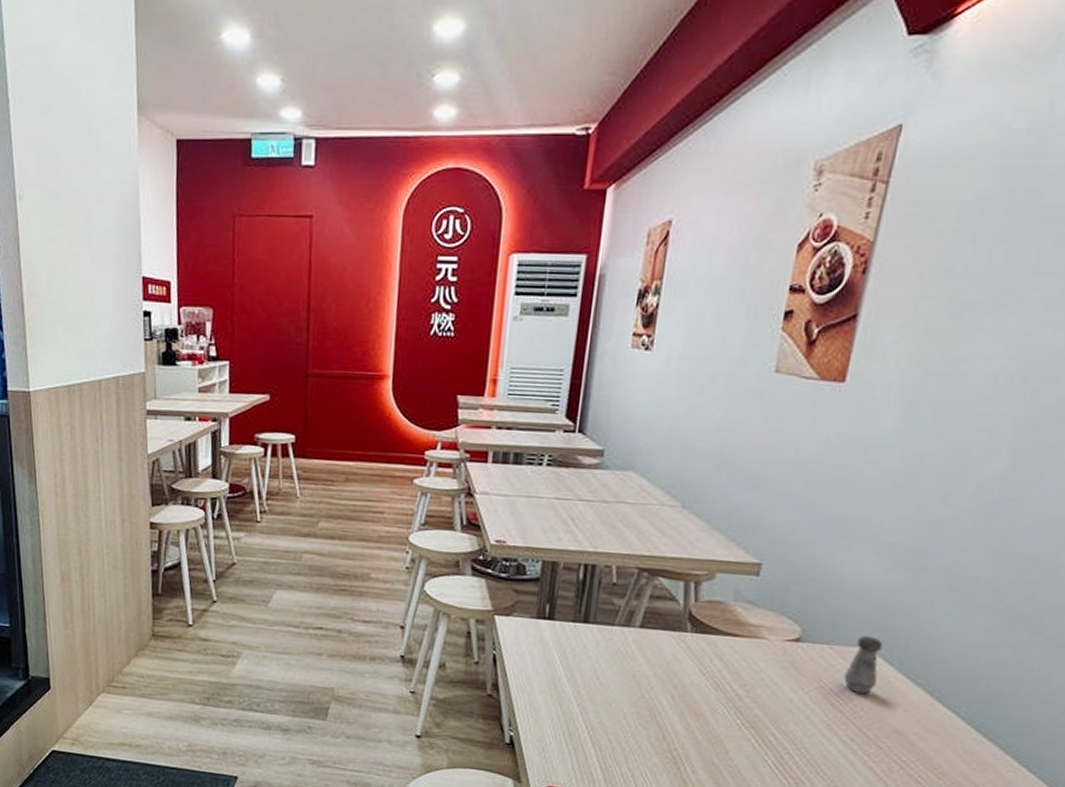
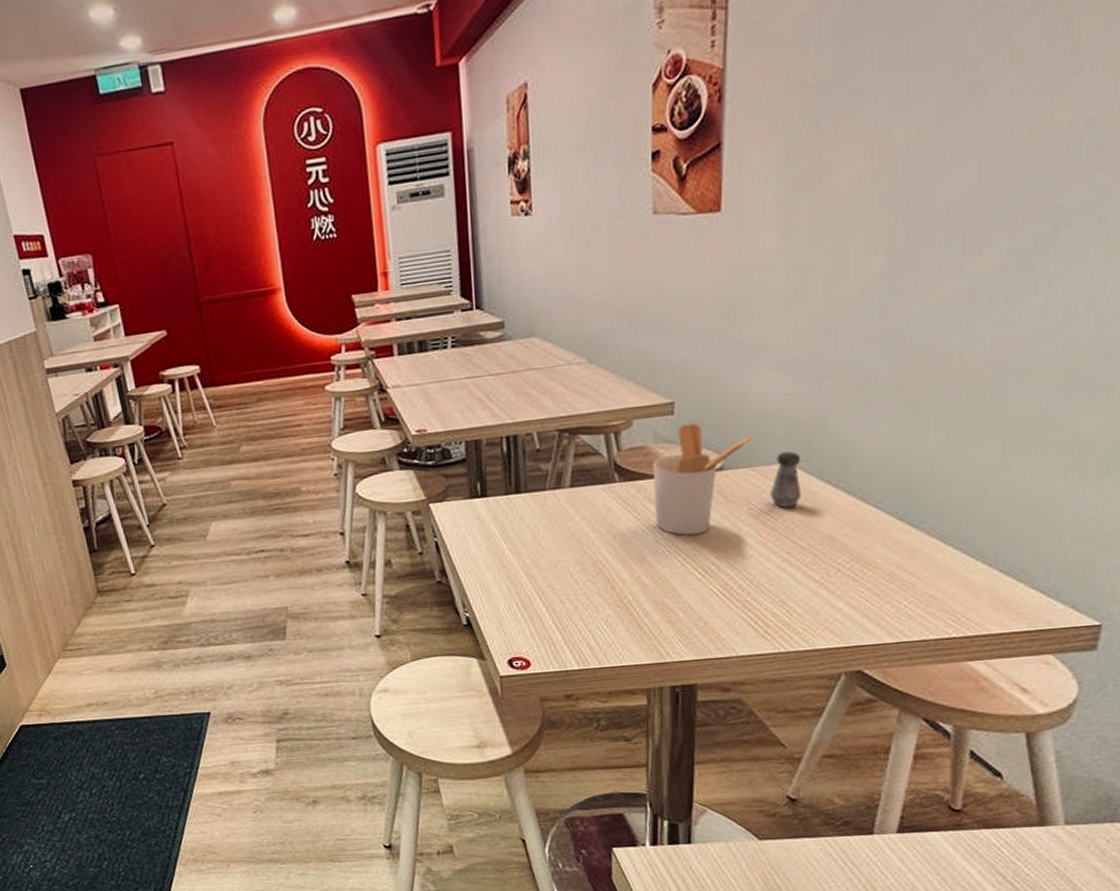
utensil holder: none [720,587,837,701] -> present [653,422,753,535]

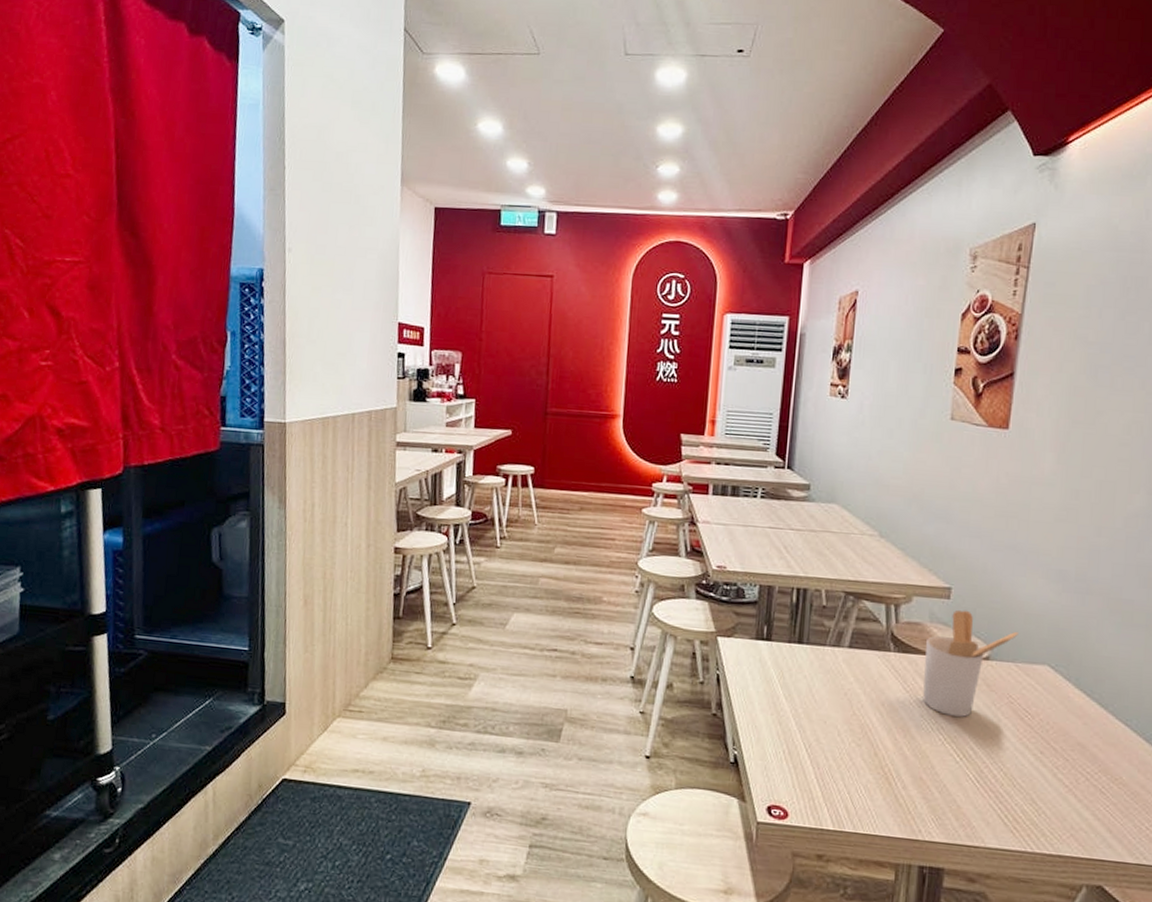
salt shaker: present [770,451,802,509] -> none [1030,654,1061,709]

